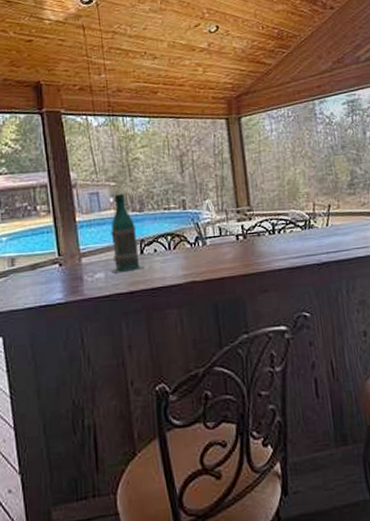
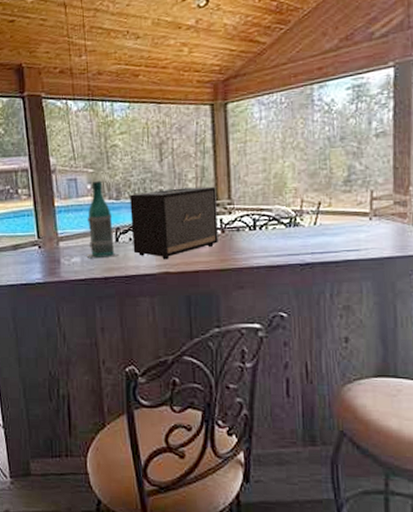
speaker: none [153,194,241,269] -> present [130,186,218,260]

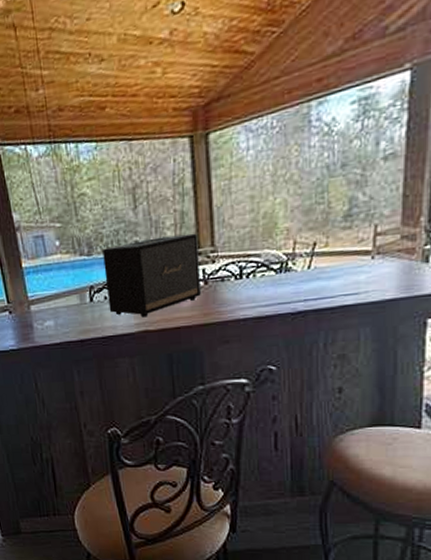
bottle: present [86,180,118,259] -> none [57,235,93,322]

